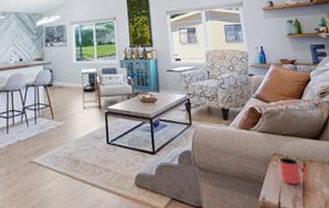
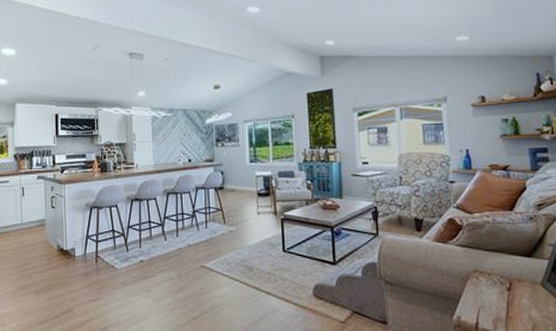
cup: present [279,157,307,184] -> none [480,274,513,304]

